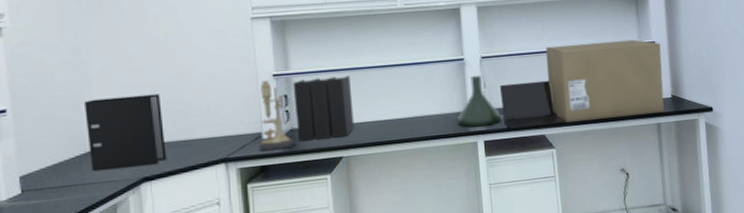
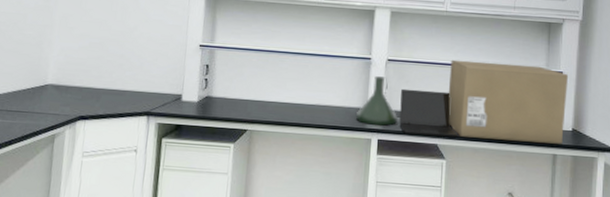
binder: present [83,93,167,171] -> none [41,41,105,106]
microscope: present [259,80,295,151] -> none [177,48,208,113]
books: present [292,75,355,141] -> none [211,53,265,112]

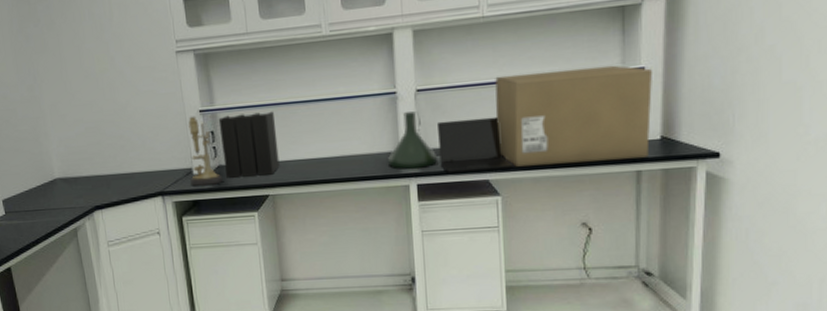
microscope: none [177,48,208,113] -> present [188,116,223,186]
books: none [211,53,265,112] -> present [218,111,280,178]

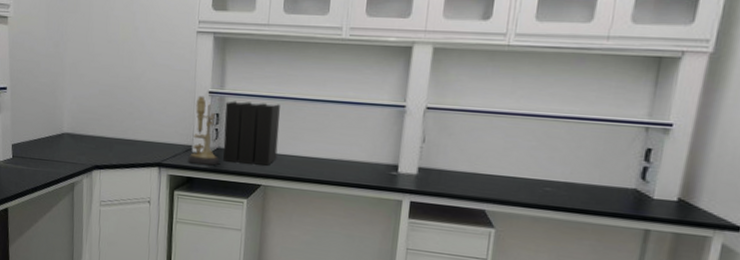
flask: present [388,111,437,170] -> none [385,127,436,187]
laptop: present [436,116,512,173] -> none [437,142,512,203]
box: present [495,65,652,167] -> none [502,107,680,218]

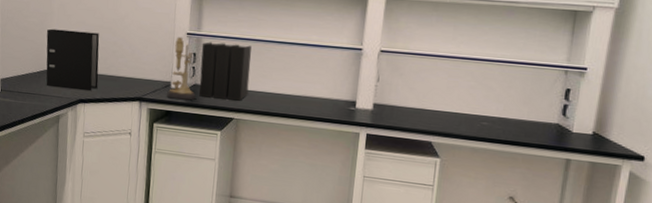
binder: none [58,89,115,156] -> present [46,28,100,91]

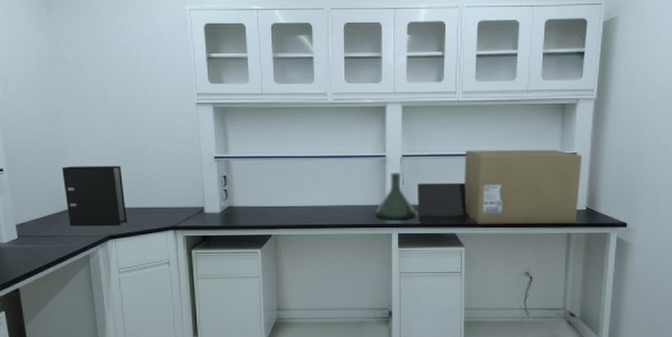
microscope: present [167,36,196,101] -> none [201,161,231,223]
books: present [198,42,252,101] -> none [231,163,283,218]
flask: none [344,68,389,121] -> present [376,173,415,221]
laptop: none [390,82,455,136] -> present [416,182,474,226]
box: none [446,51,593,149] -> present [464,149,582,224]

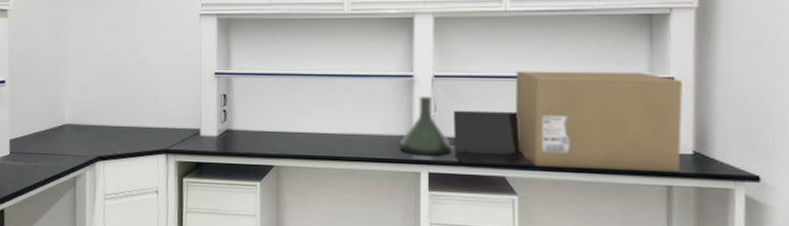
binder: present [61,165,127,226] -> none [59,79,119,145]

